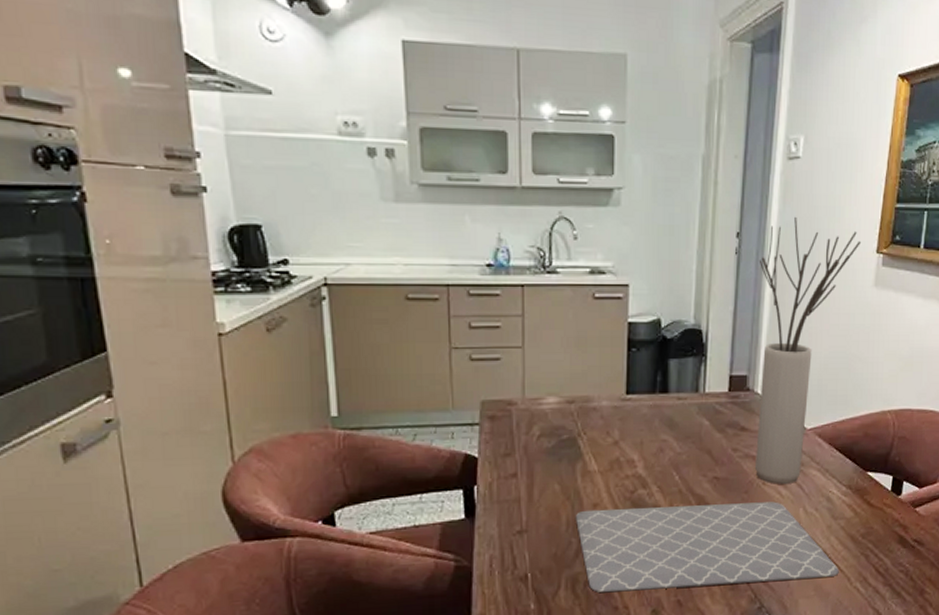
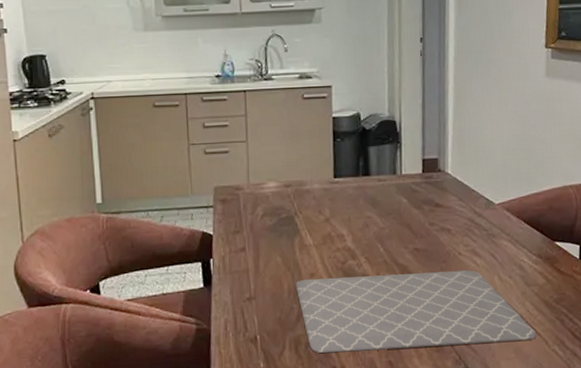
vase: present [754,216,862,484] -> none [442,21,531,254]

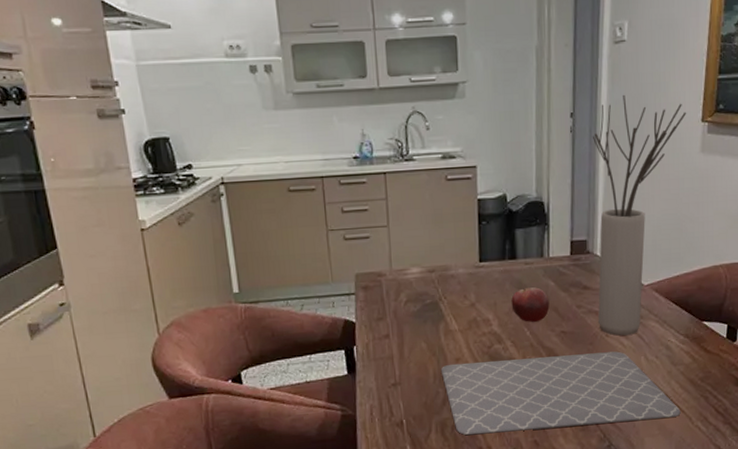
fruit: none [365,204,403,239] -> present [511,287,550,322]
vase: none [442,21,531,254] -> present [593,94,687,336]

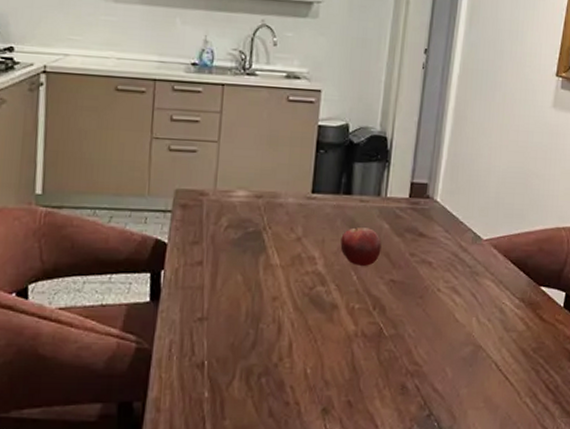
placemat: present [440,351,681,436] -> none [254,302,509,389]
vase: present [593,94,687,336] -> none [430,37,542,292]

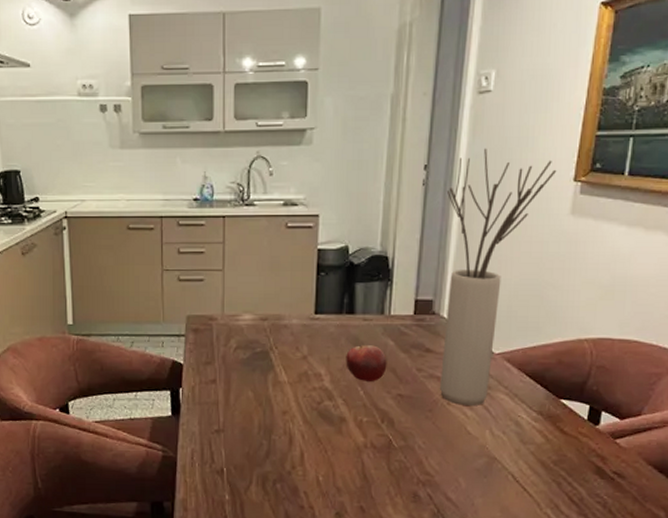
vase: none [430,37,542,292] -> present [439,148,557,405]

